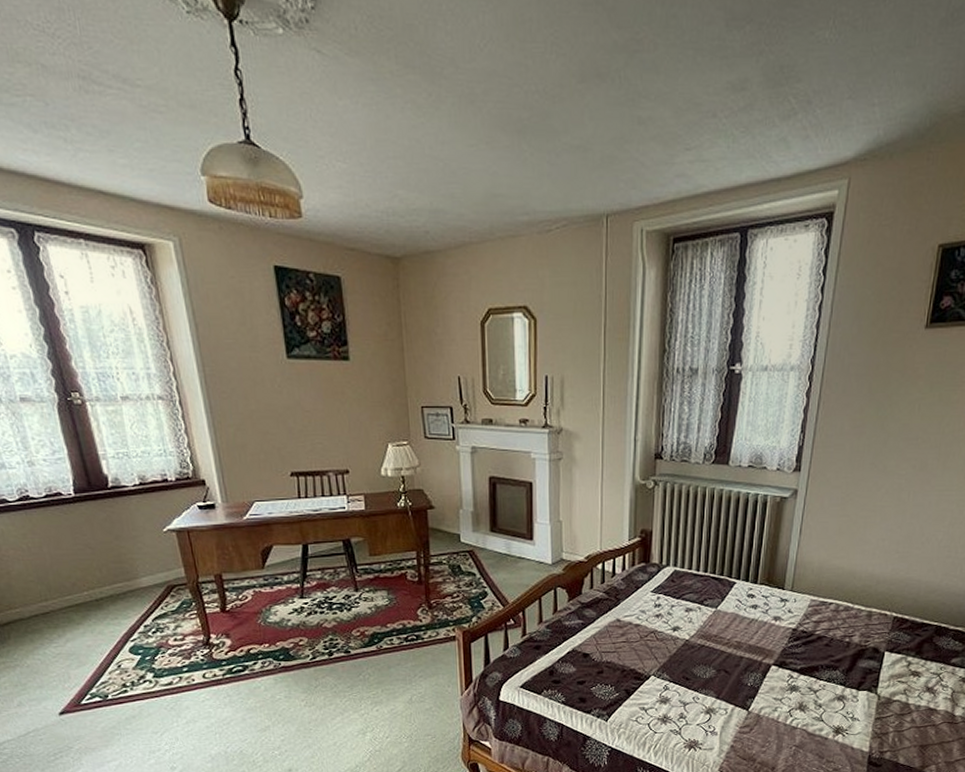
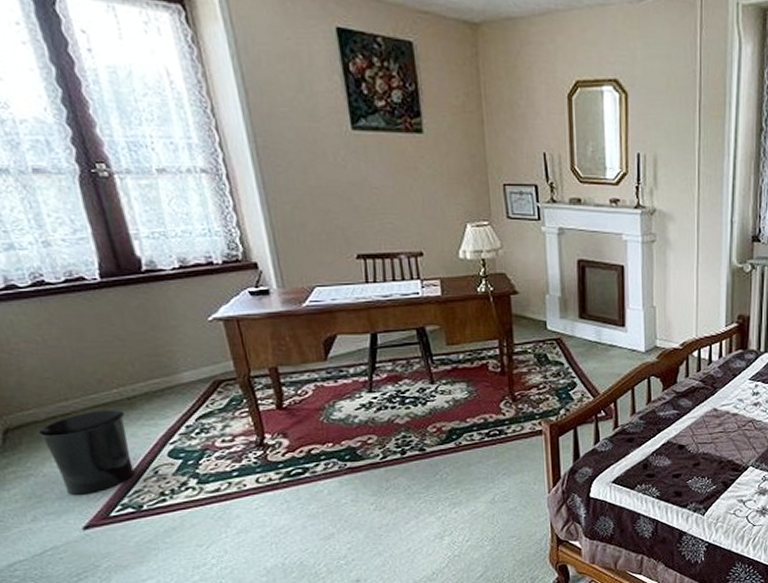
waste bin: none [23,610,101,684] -> present [38,410,134,495]

